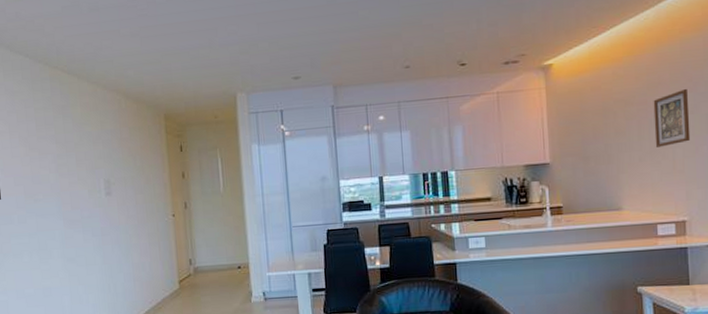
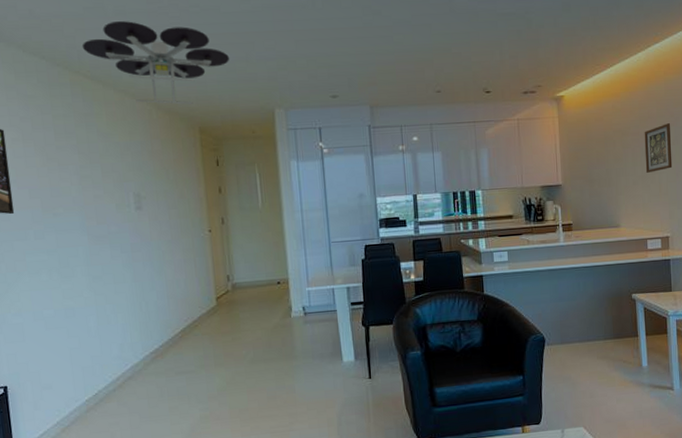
ceiling light: none [60,16,194,93] -> present [82,21,230,105]

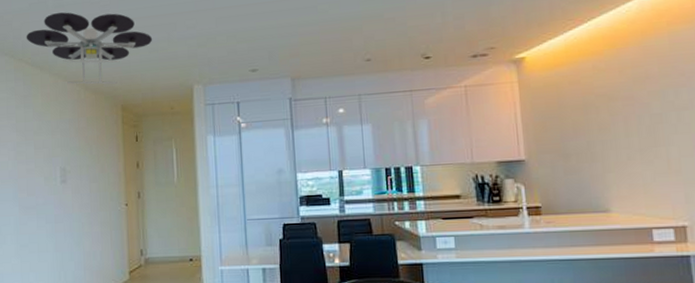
picture frame: present [644,123,673,173] -> none [640,84,687,145]

